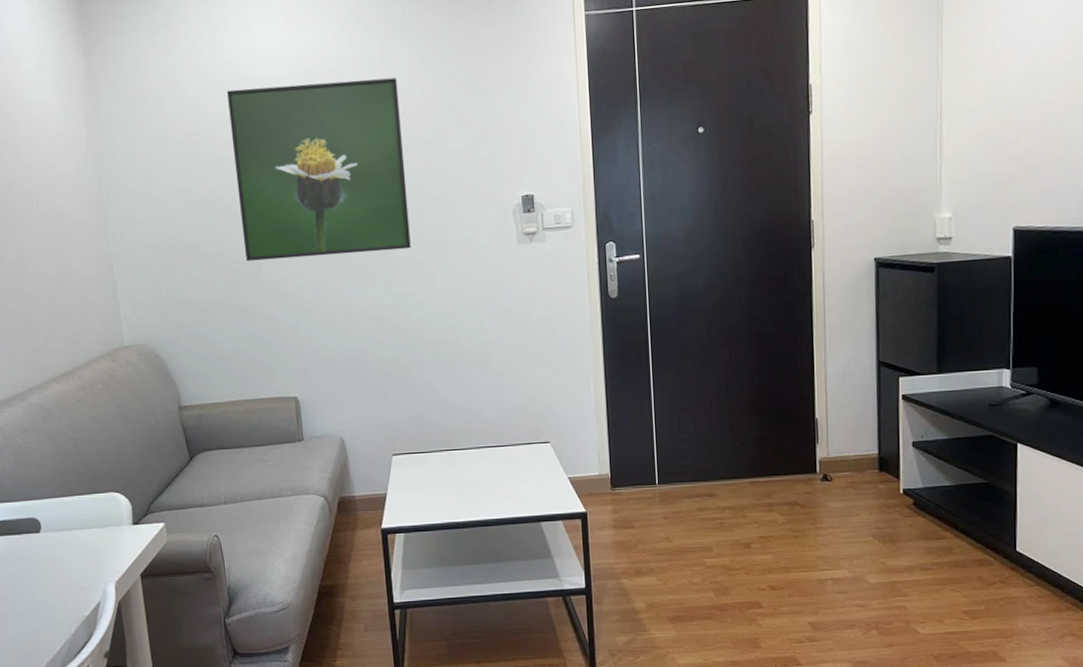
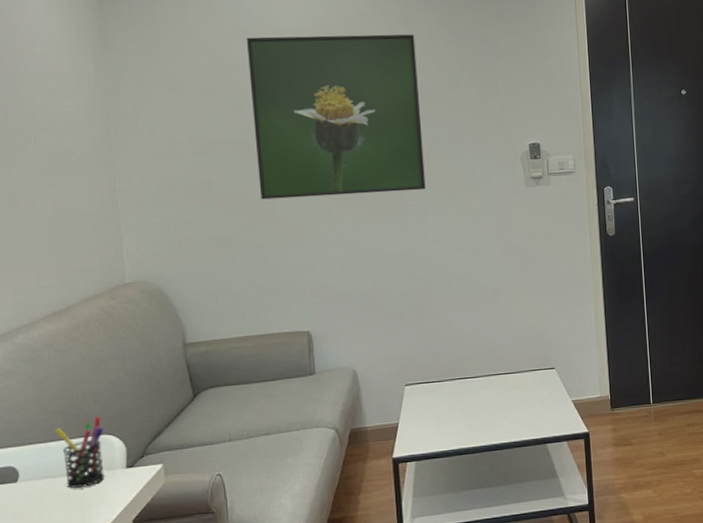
pen holder: none [68,474,114,541] -> present [54,416,105,488]

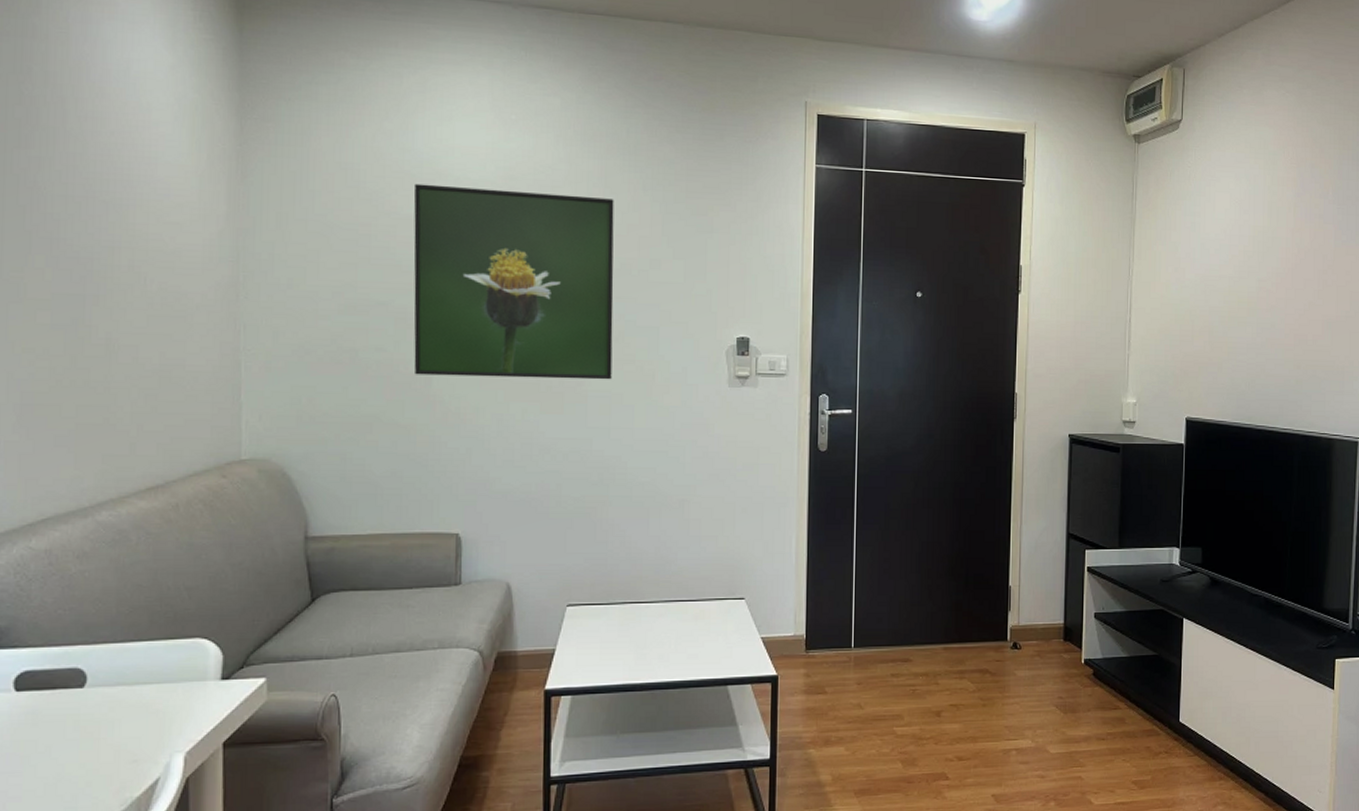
pen holder: present [54,416,105,488] -> none [136,615,198,699]

